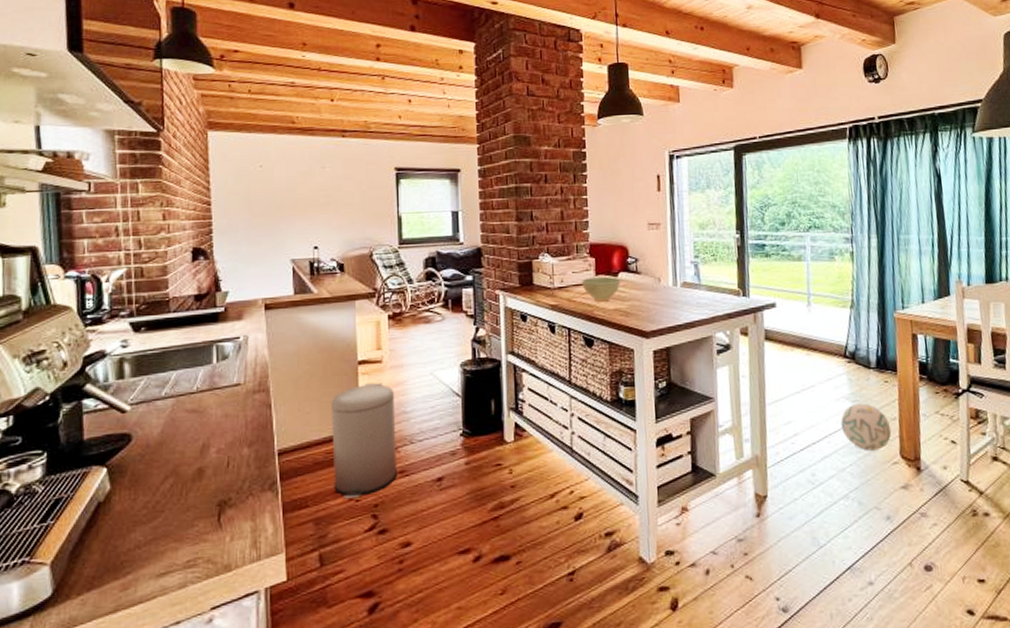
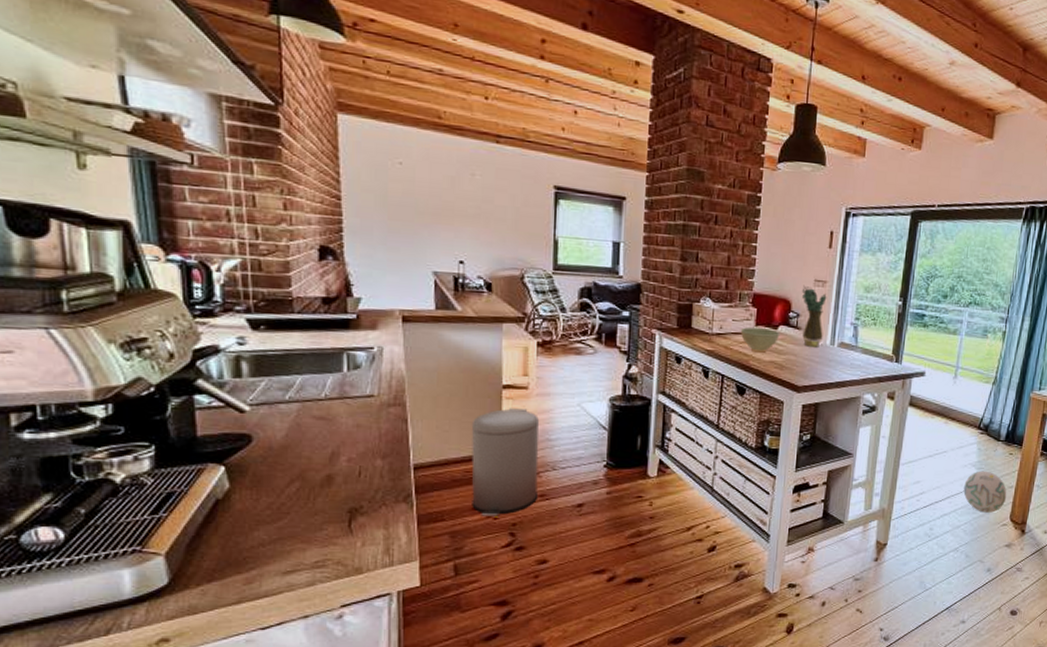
vase: none [636,229,664,291] -> present [801,285,827,347]

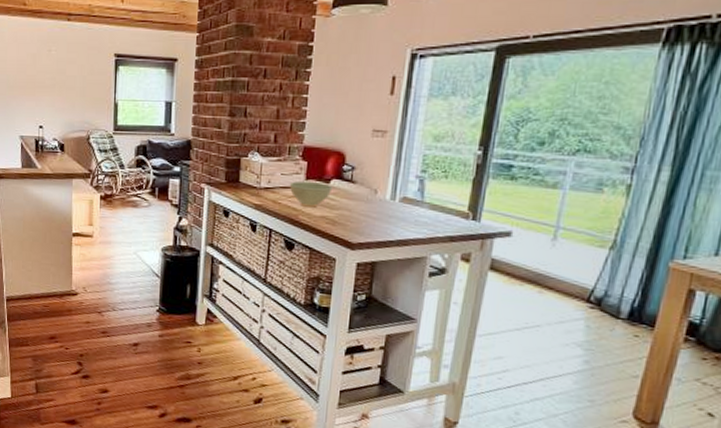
pedal bin: present [471,408,540,517] -> none [48,253,102,347]
vase: present [801,285,827,347] -> none [357,136,387,202]
ball: present [963,470,1007,513] -> none [563,352,629,405]

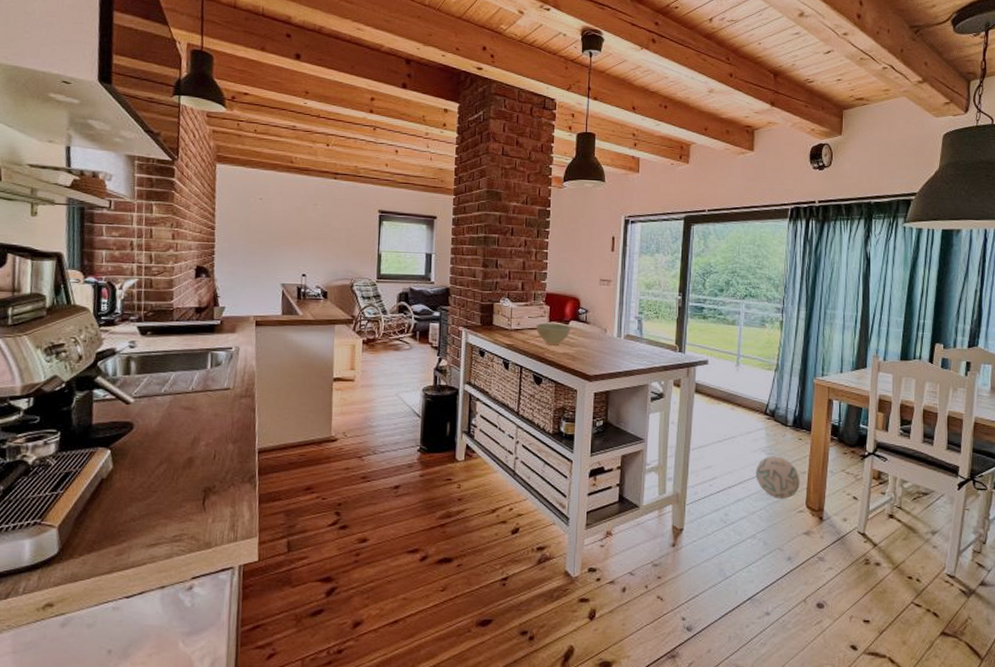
ball: none [563,352,629,405] -> present [756,456,800,499]

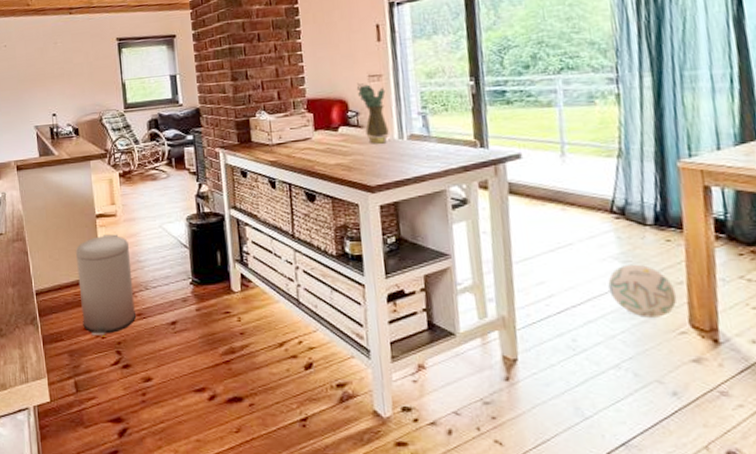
pedal bin: none [304,398,364,497] -> present [75,234,136,336]
bowl: present [535,323,572,346] -> none [299,131,342,157]
vase: none [589,284,612,340] -> present [356,82,389,144]

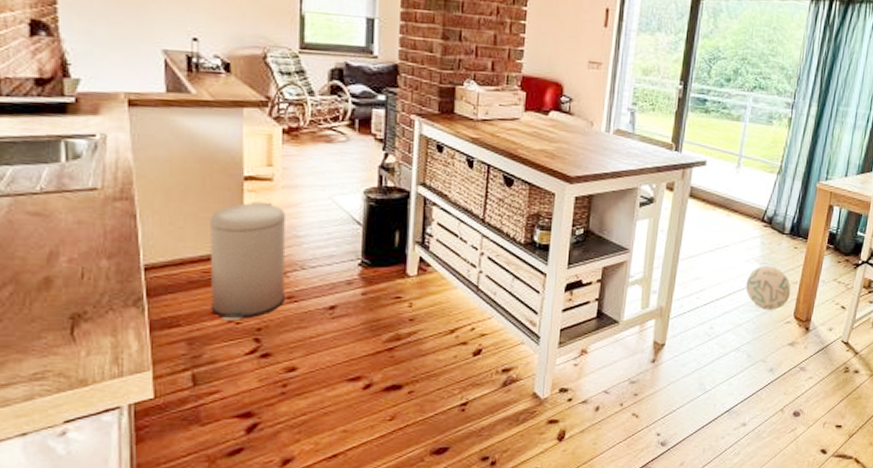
vase: present [356,82,389,144] -> none [574,67,602,135]

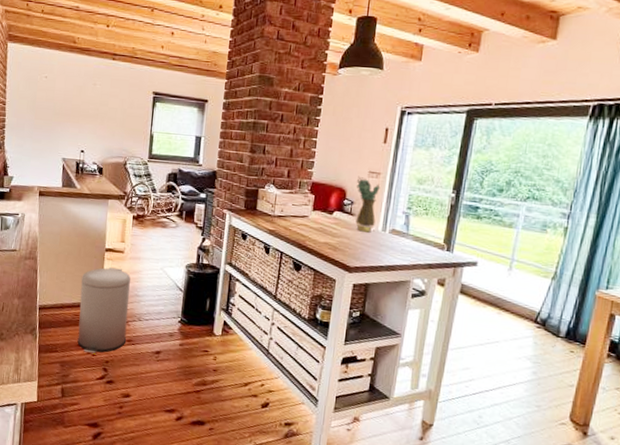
vase: none [574,67,602,135] -> present [355,176,380,233]
ball: present [746,265,791,310] -> none [517,365,567,410]

